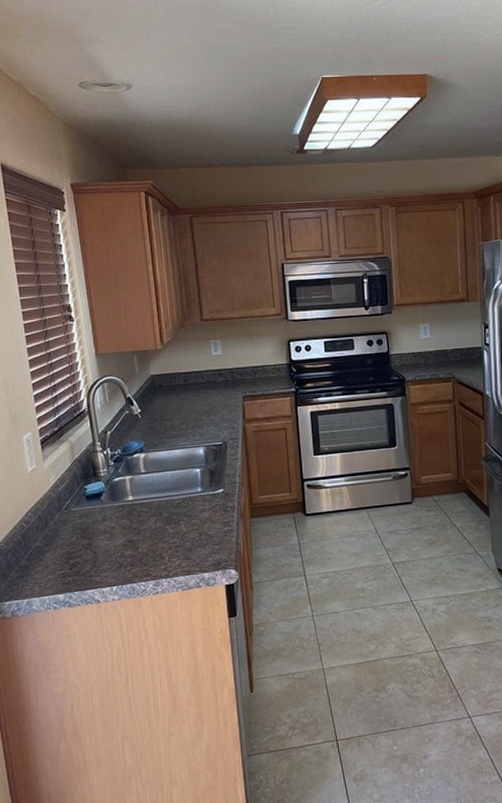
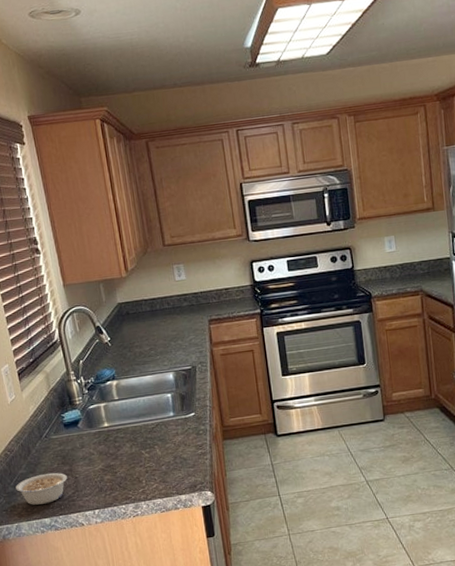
legume: none [29,546,86,580] -> present [15,472,67,505]

